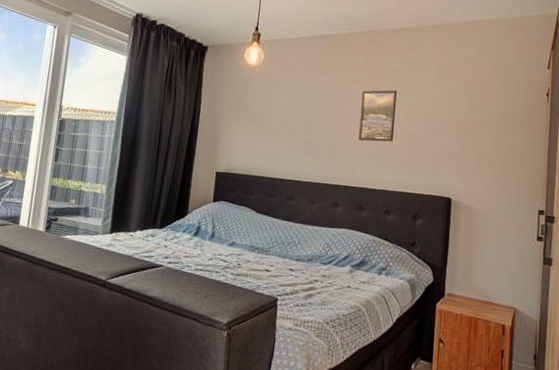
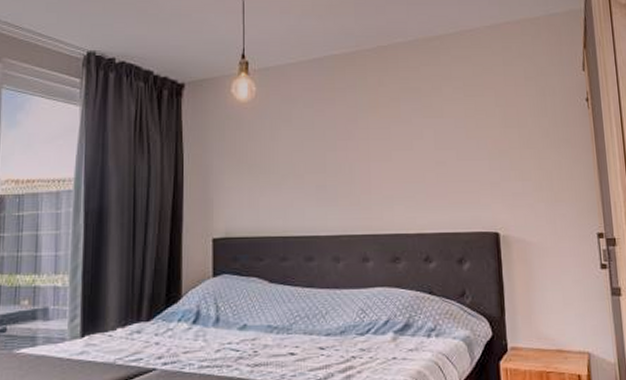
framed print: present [358,90,397,142] -> none [379,113,424,177]

